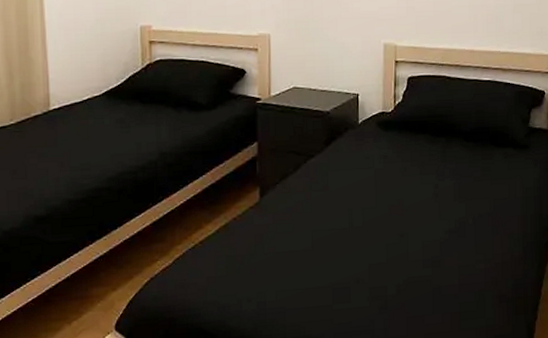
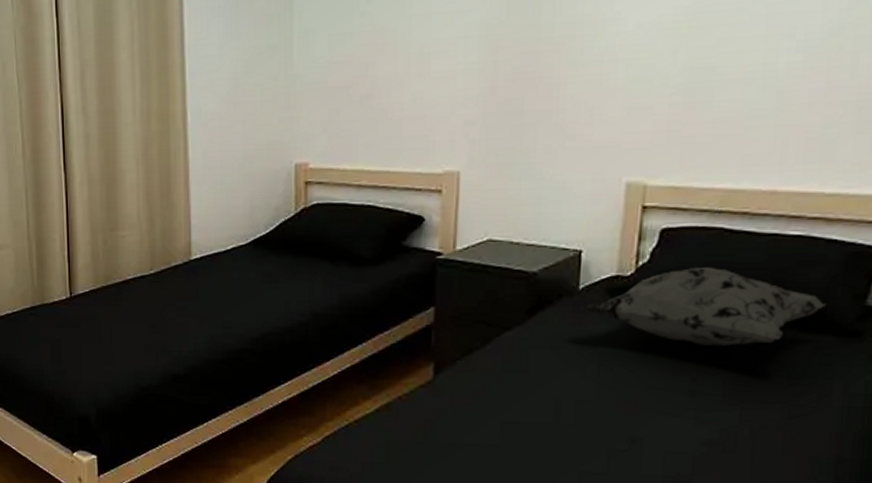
decorative pillow: none [361,104,508,161] -> present [581,268,826,347]

